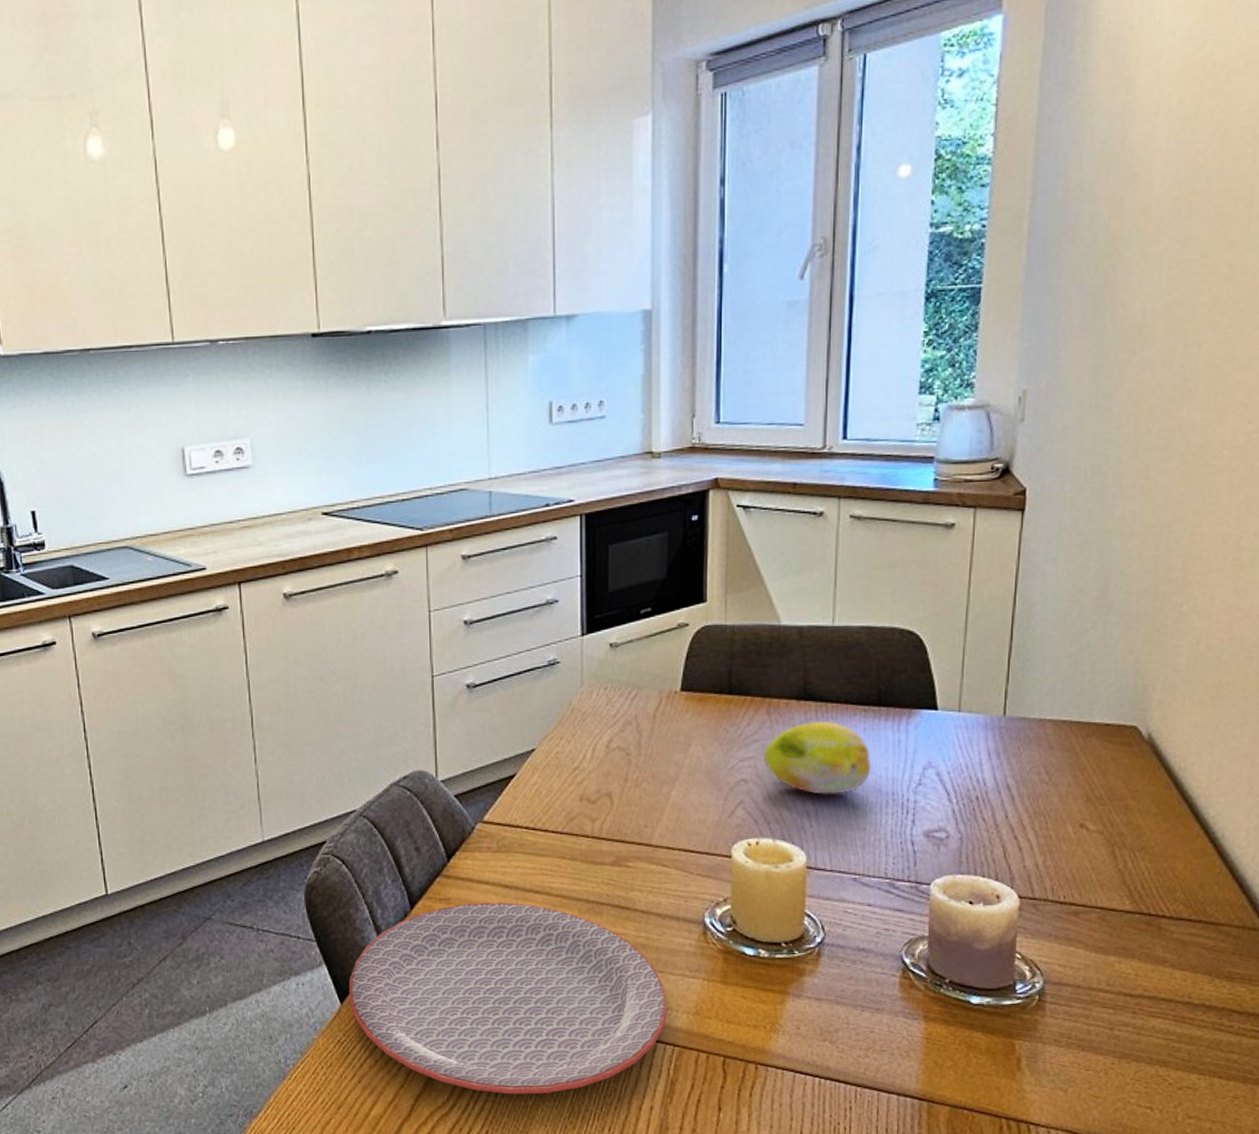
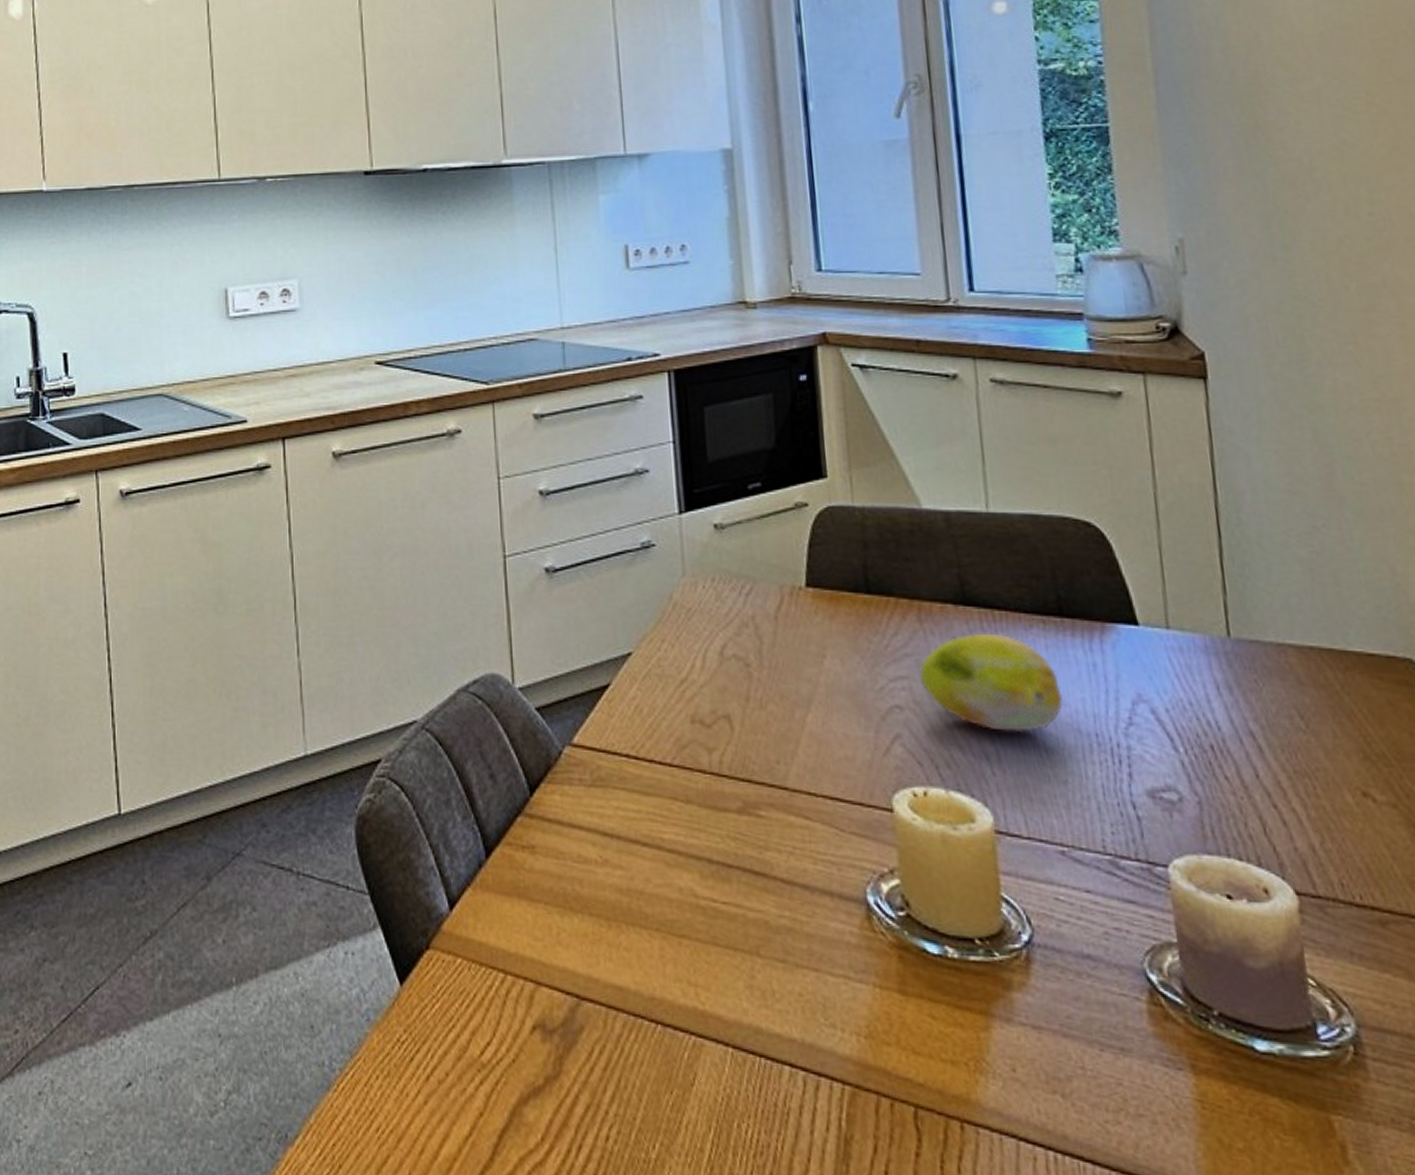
plate: present [349,902,668,1095] -> none [410,854,830,1143]

